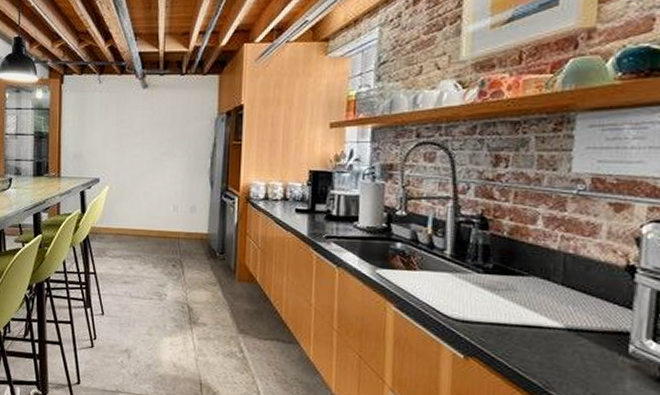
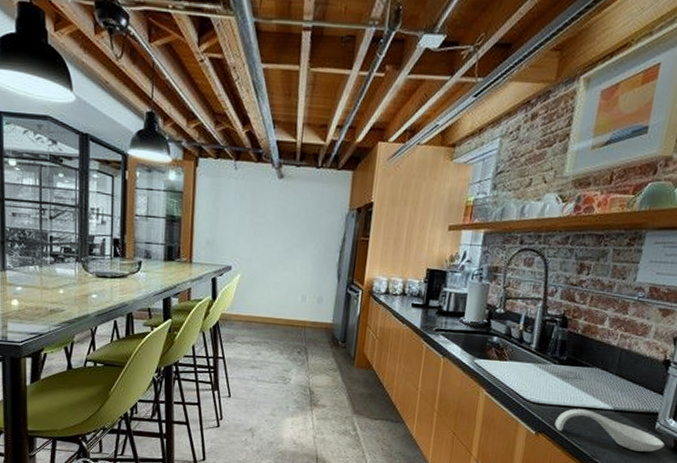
spoon rest: none [488,326,646,383] -> present [555,408,665,452]

